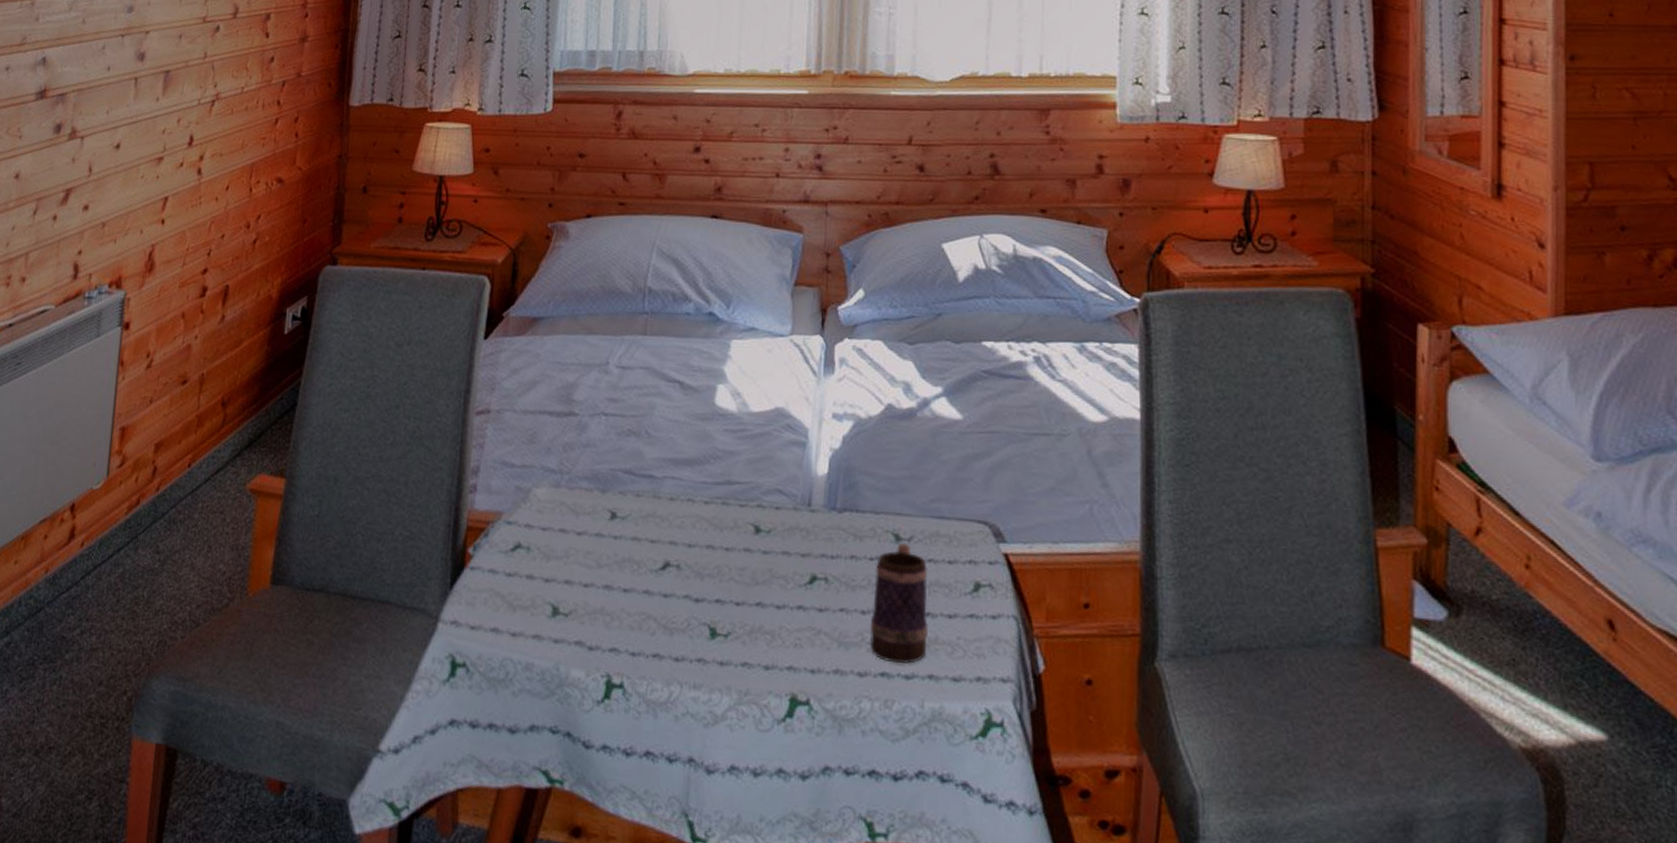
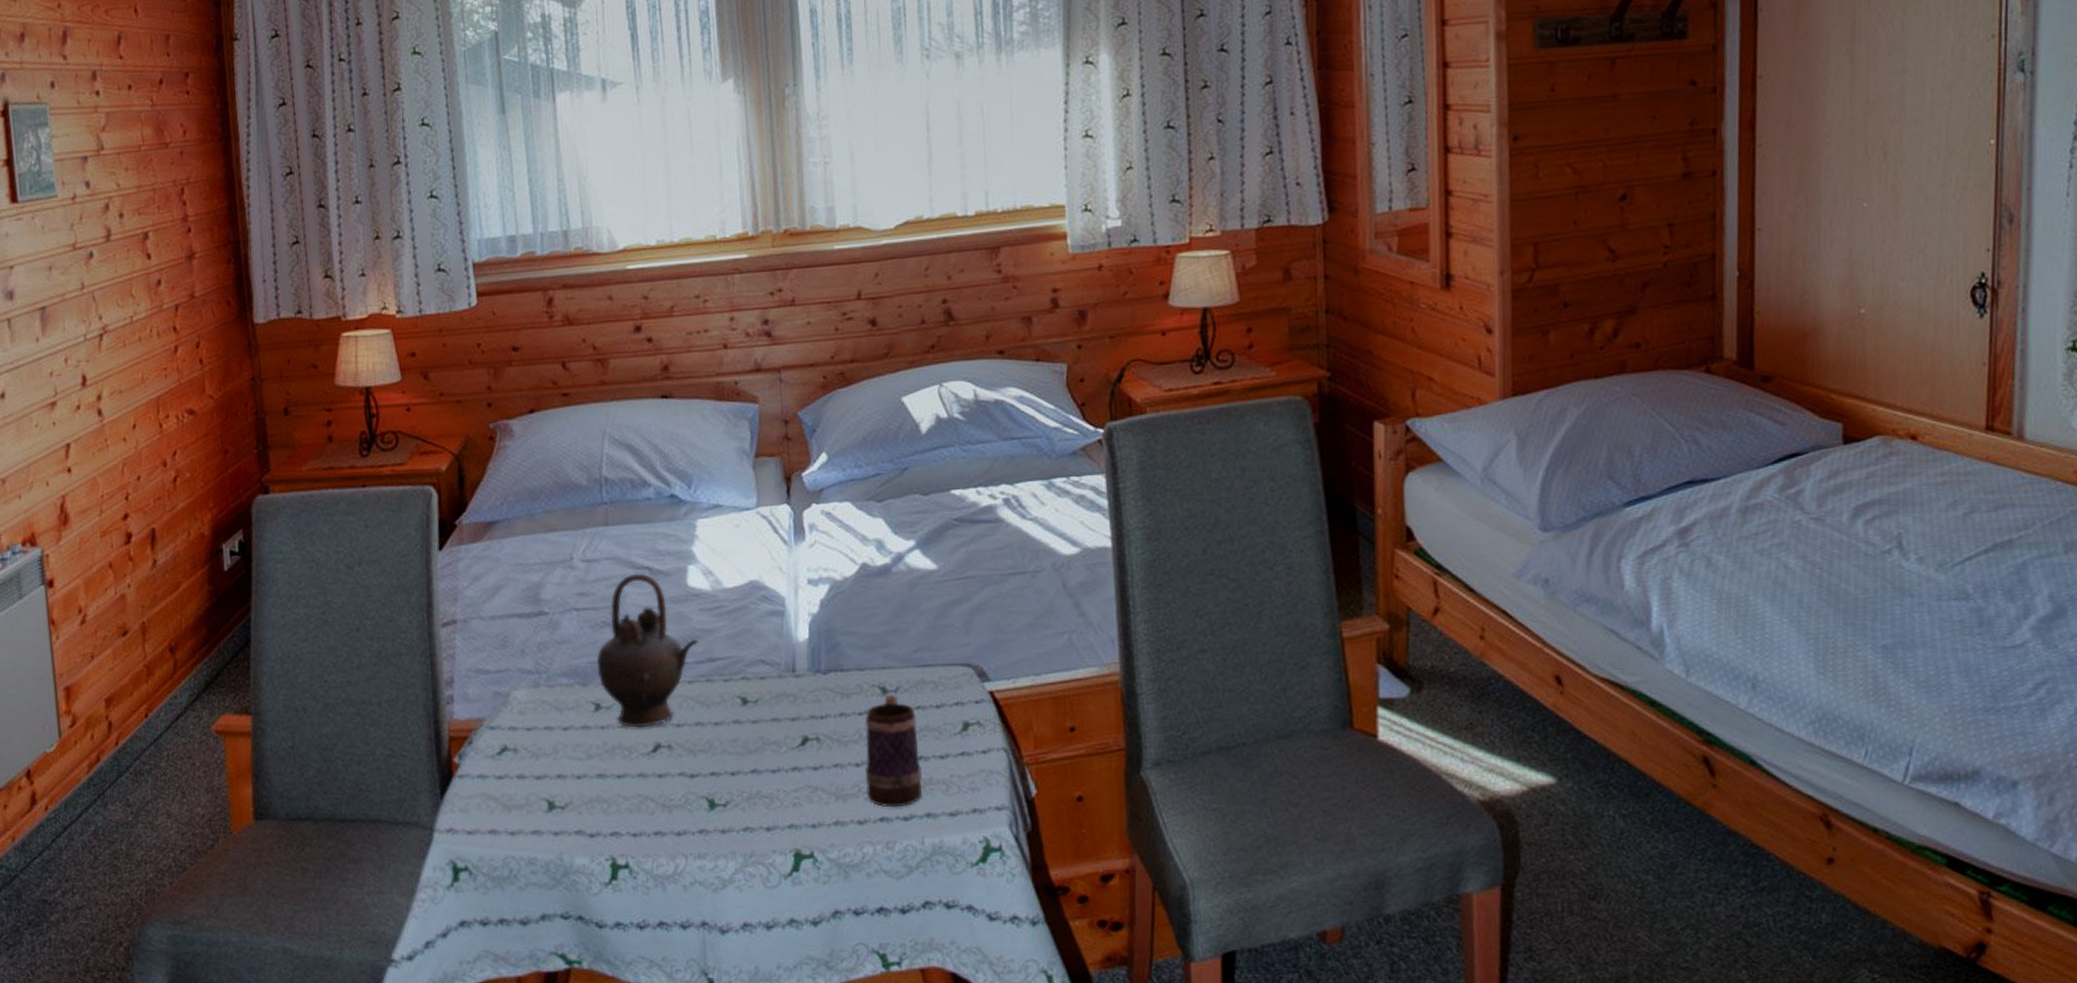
teapot: none [617,385,720,544] -> present [596,573,699,728]

